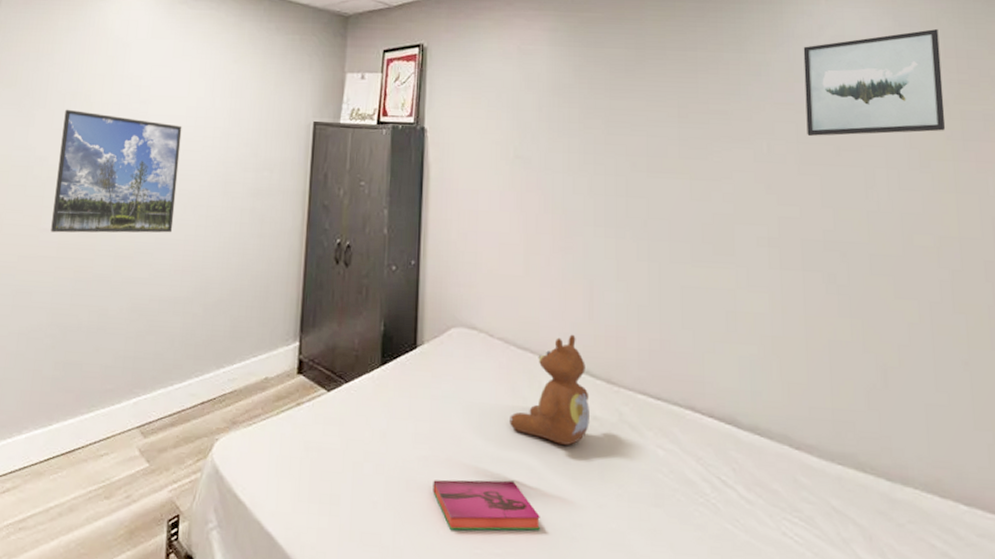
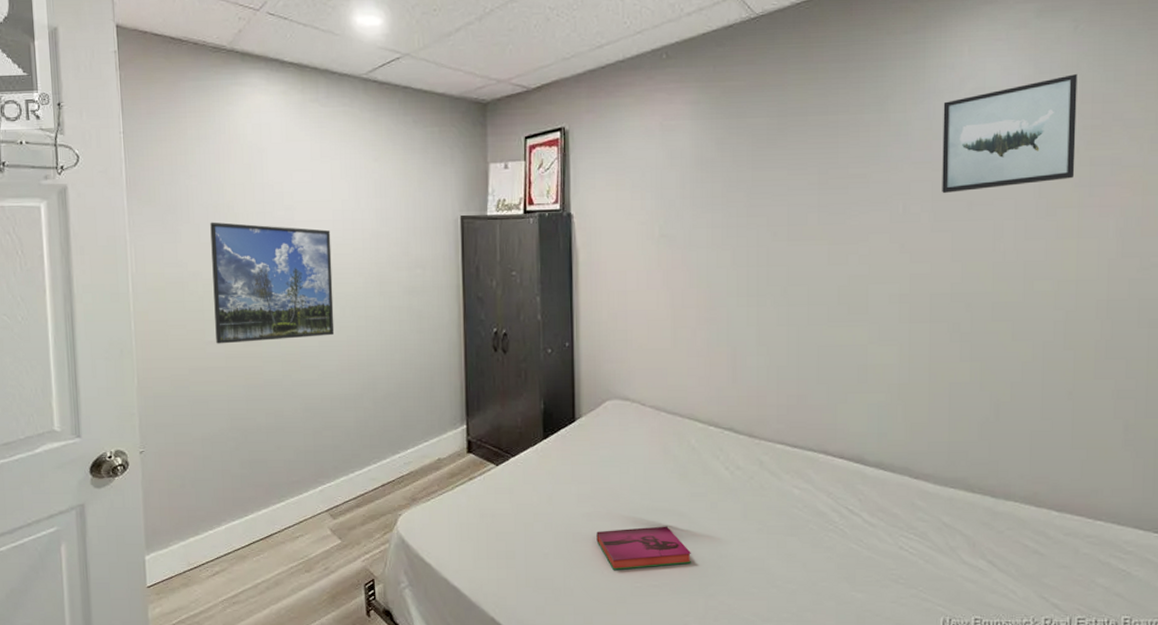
teddy bear: present [510,334,589,445] -> none [662,397,733,492]

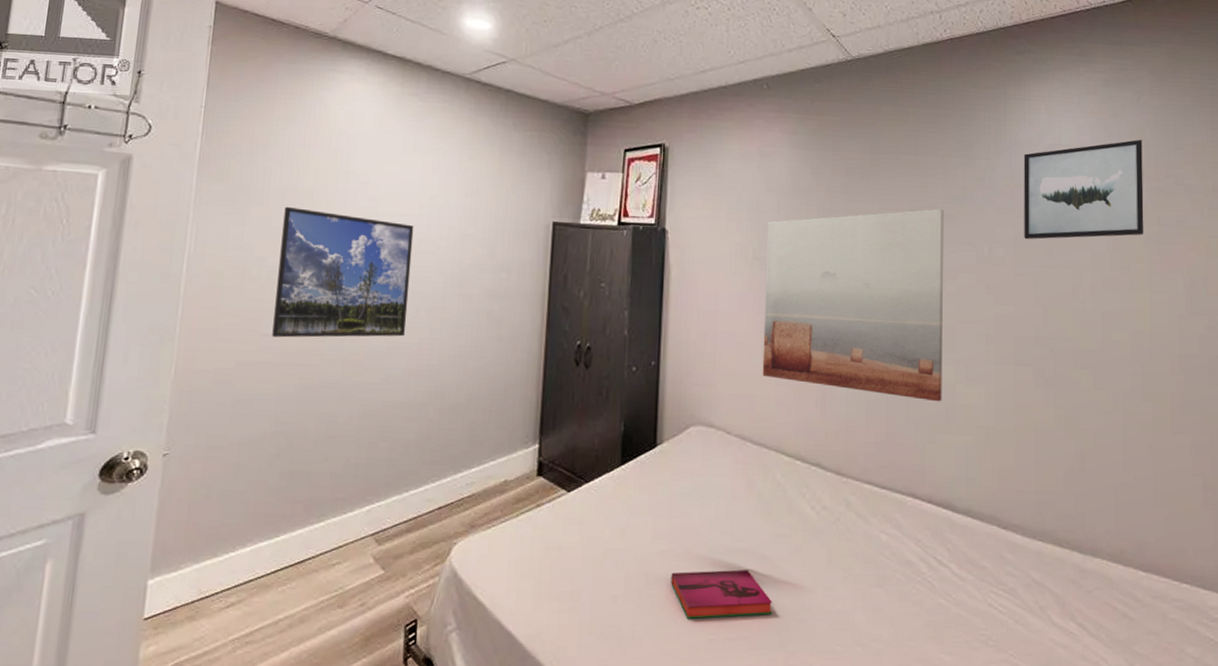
wall art: none [672,169,857,363] -> present [762,208,944,402]

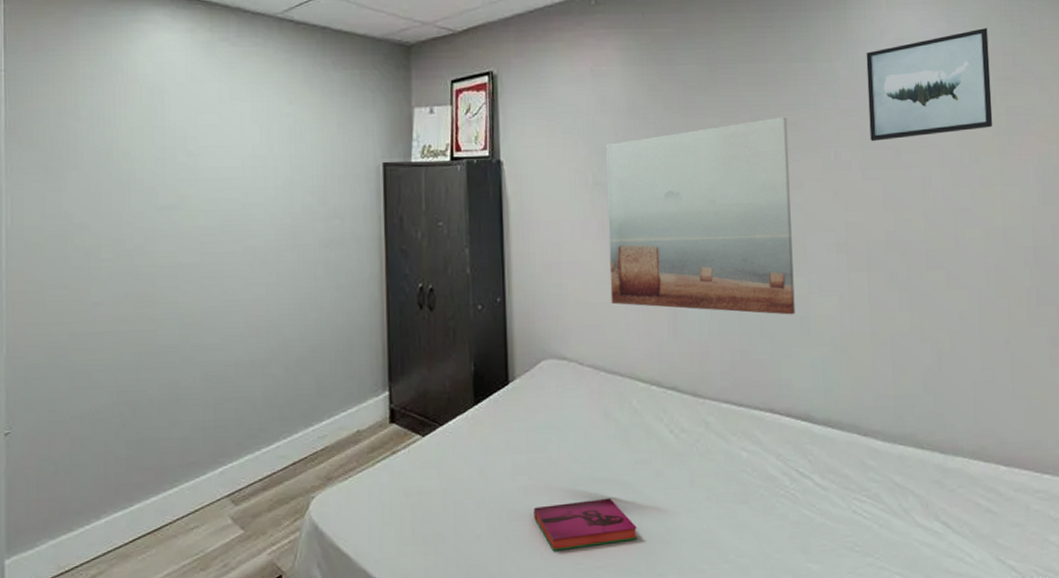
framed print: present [272,206,414,338] -> none [101,168,241,306]

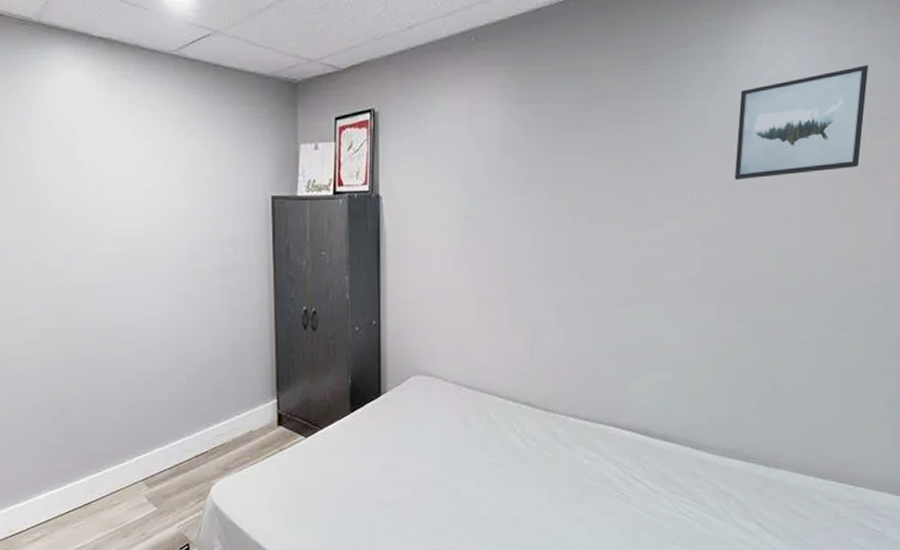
hardback book: present [534,498,637,551] -> none [399,493,487,534]
wall art: present [606,116,795,315] -> none [475,155,655,342]

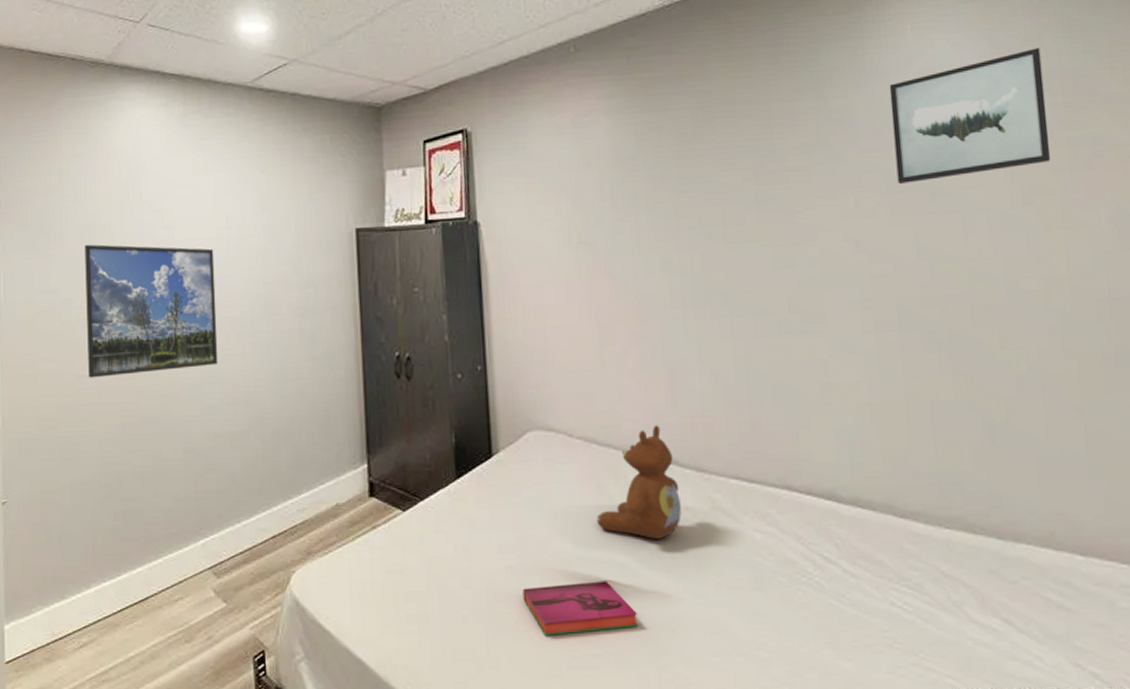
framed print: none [21,199,148,320] -> present [85,244,218,378]
hardback book: none [399,493,487,534] -> present [523,581,638,636]
teddy bear: none [462,373,529,462] -> present [597,425,682,539]

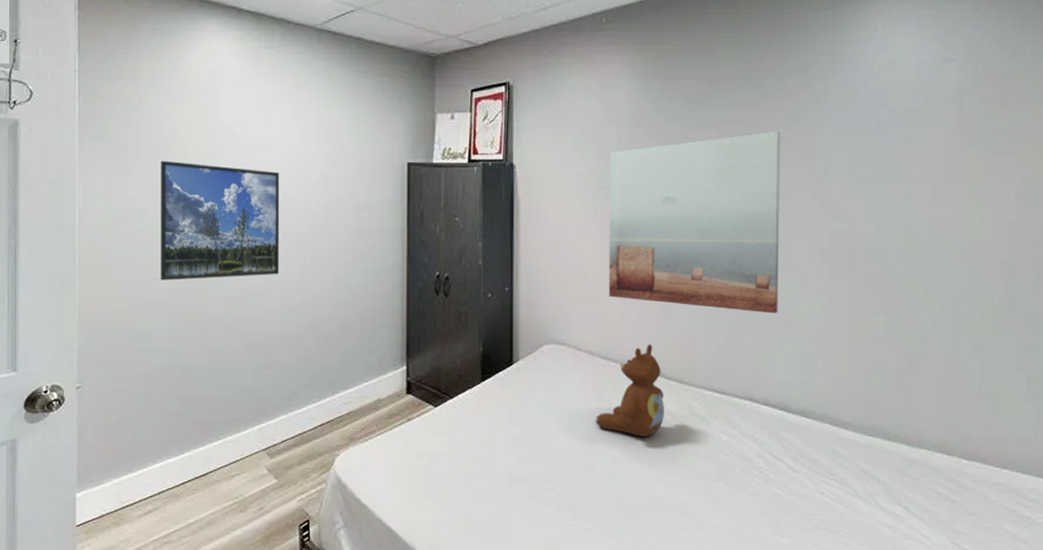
hardback book: present [523,581,638,636] -> none [531,469,622,512]
wall art: none [591,161,814,381] -> present [608,131,781,314]
wall art: present [889,48,1051,185] -> none [859,52,979,157]

